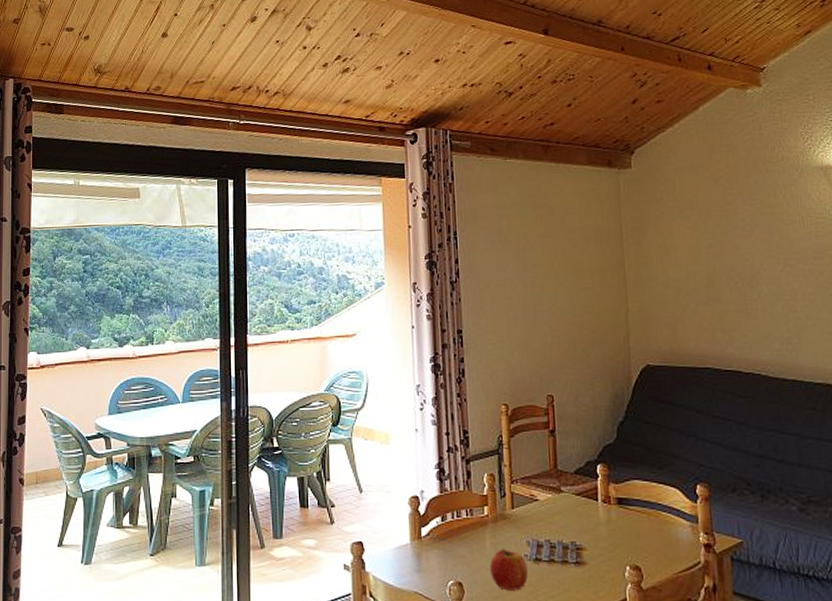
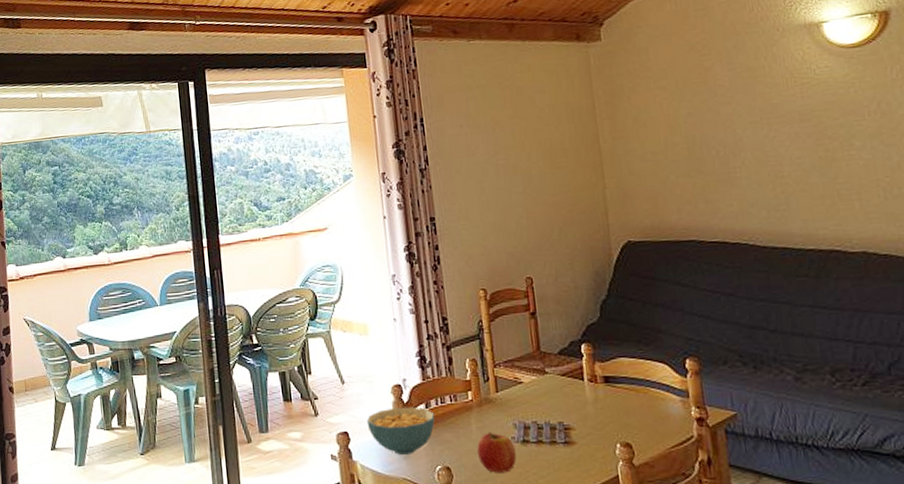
cereal bowl: none [382,519,450,568] -> present [366,406,435,455]

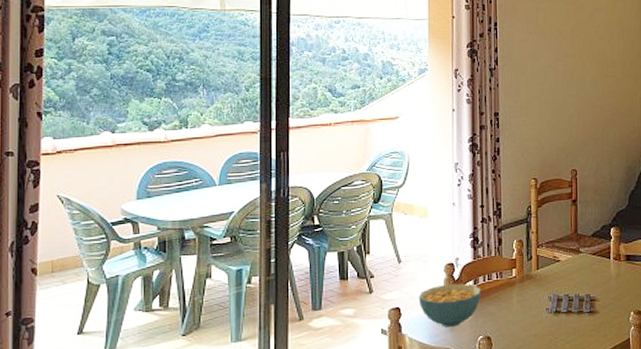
fruit: present [477,432,517,473] -> none [516,304,548,341]

